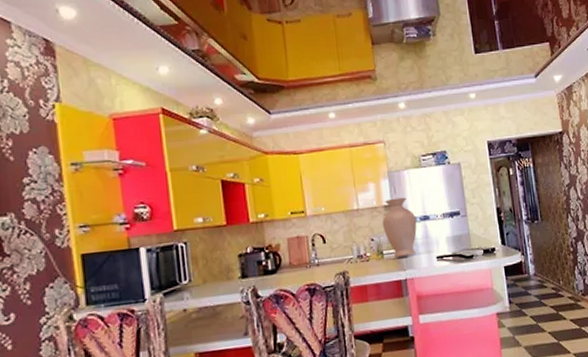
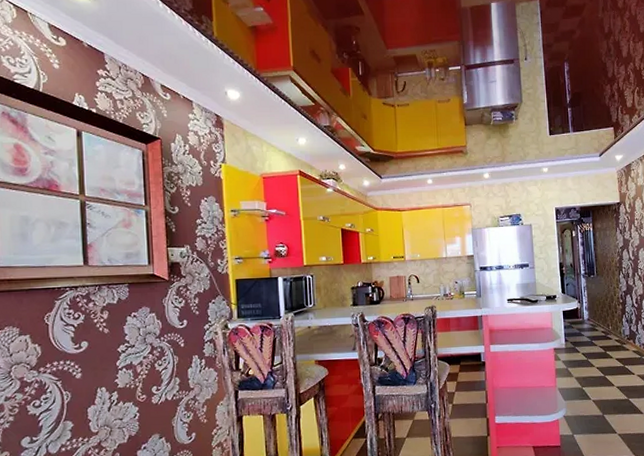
vase: present [381,197,417,258] -> none [464,250,493,298]

